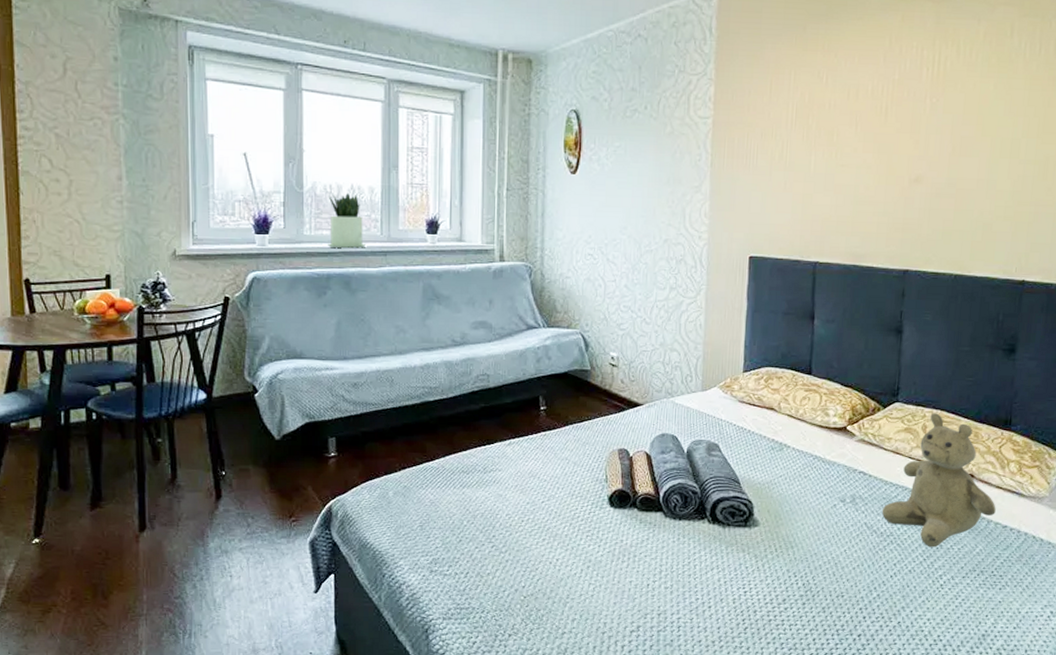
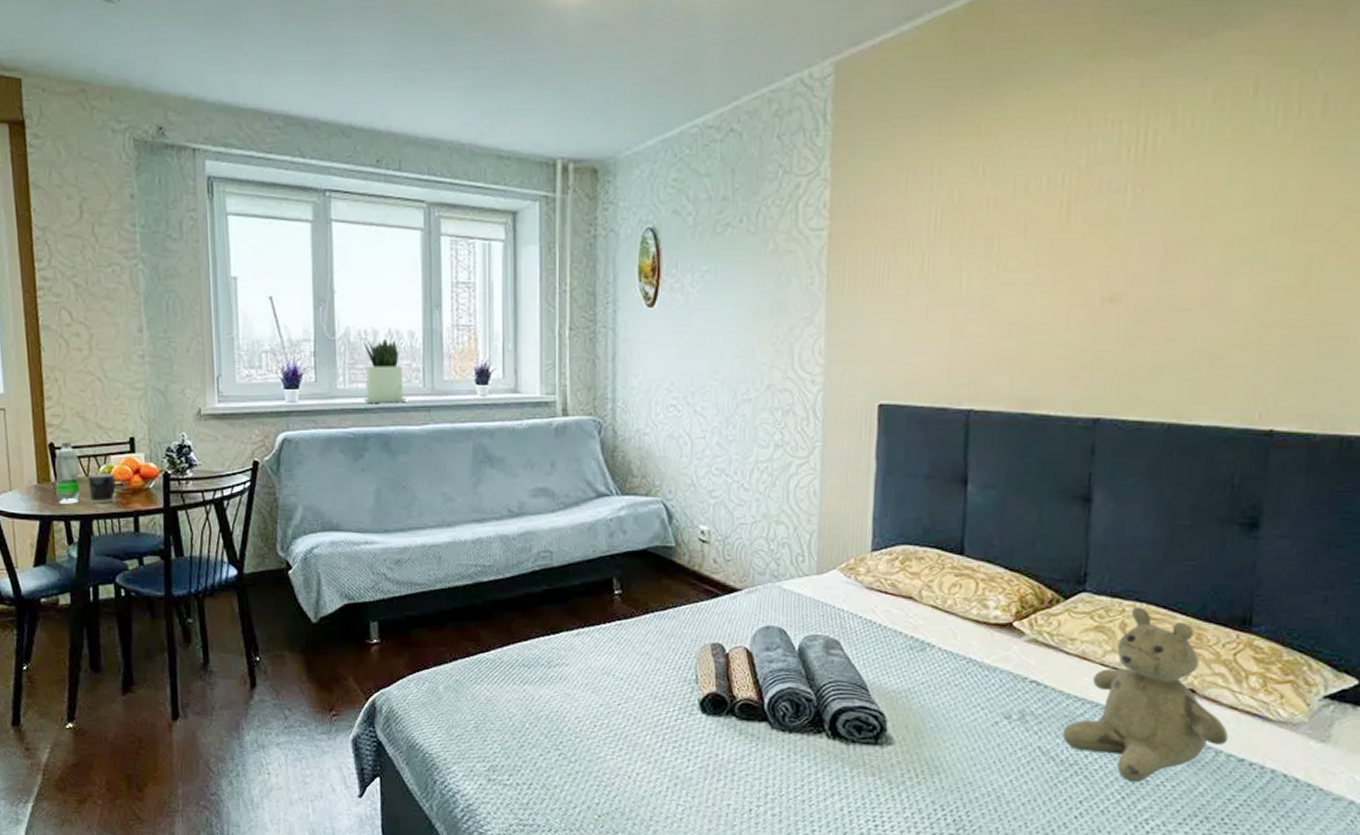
bottle: none [30,278,55,335] -> present [55,442,81,504]
mug: none [63,307,91,335] -> present [88,473,116,504]

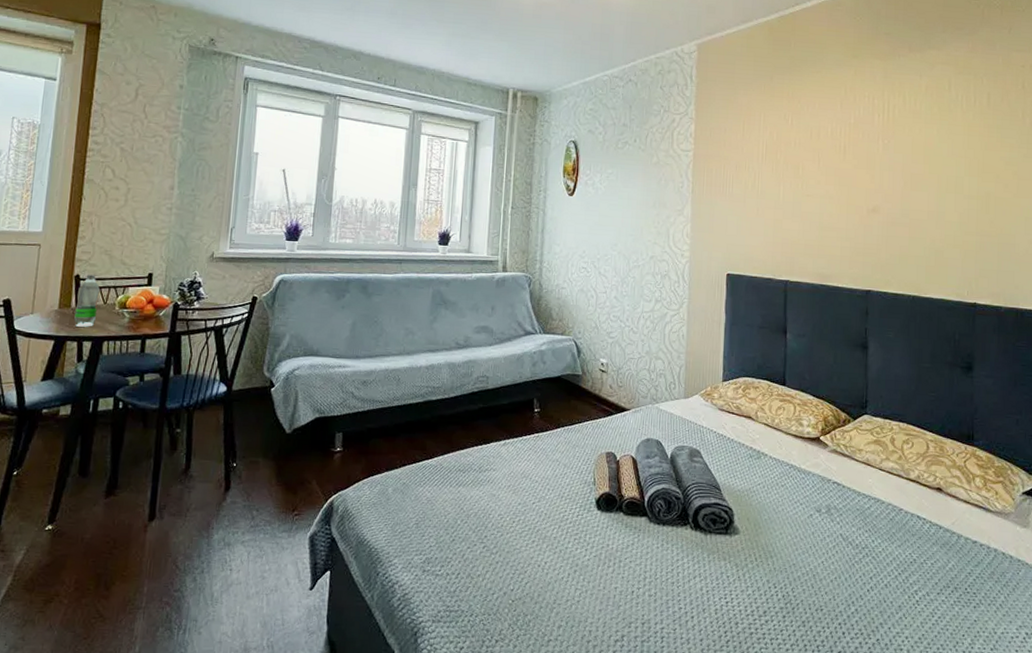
mug: present [88,473,116,504] -> none [104,302,131,327]
planter: present [364,339,406,404] -> none [350,207,384,257]
teddy bear: present [1062,607,1228,783] -> none [856,426,965,562]

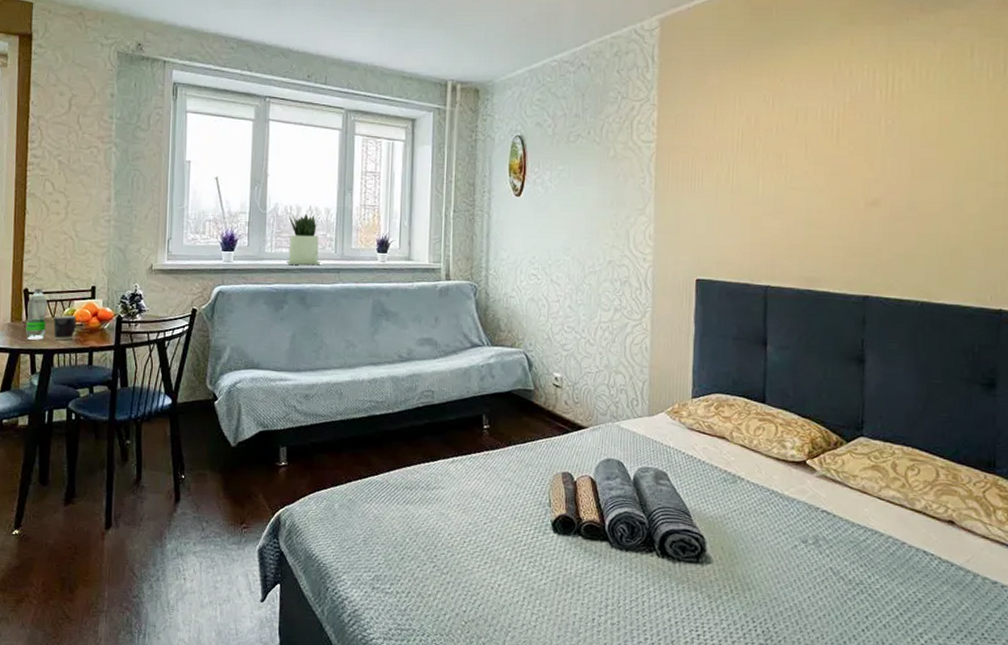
mug: none [104,302,131,327] -> present [53,315,77,340]
planter: none [350,207,384,257] -> present [286,214,321,266]

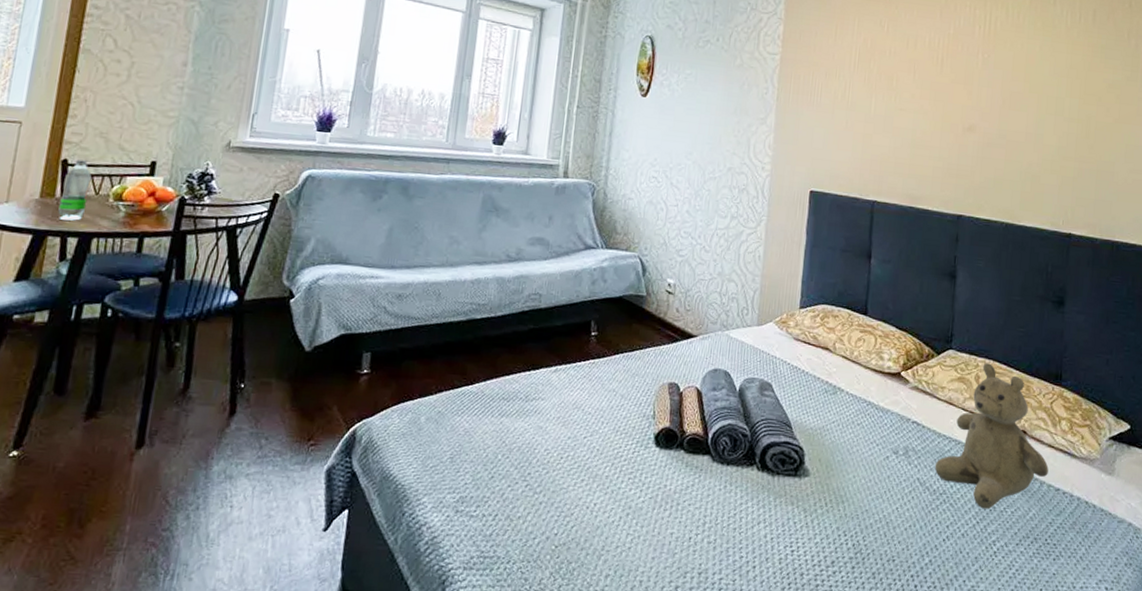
mug: present [53,315,77,340] -> none [95,192,128,223]
planter: present [286,214,321,266] -> none [390,97,430,154]
teddy bear: none [849,450,983,601] -> present [934,363,1049,509]

